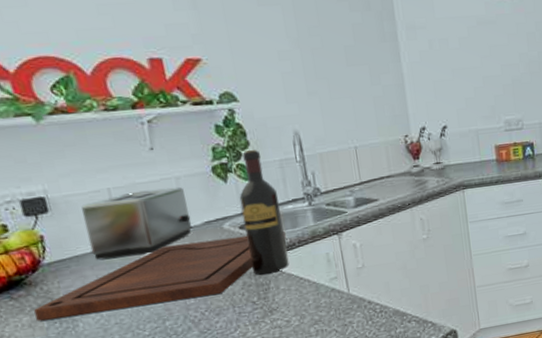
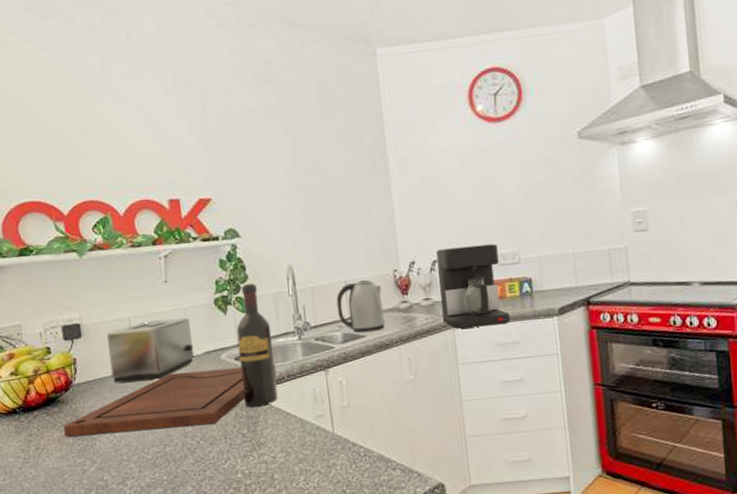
kettle: none [347,145,398,198] -> present [336,279,385,334]
coffee maker: none [446,110,514,190] -> present [436,243,510,329]

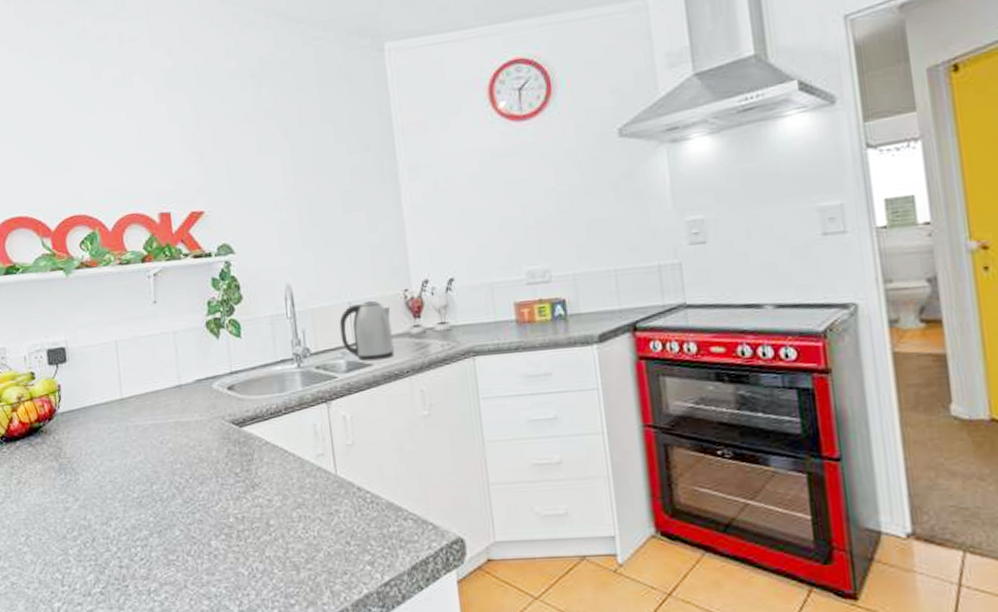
cutting board: present [63,365,276,437] -> none [46,396,273,470]
toaster: present [107,318,194,383] -> none [92,342,184,412]
wine bottle: present [236,283,278,407] -> none [229,304,275,443]
coffee maker: present [436,243,510,329] -> none [453,259,540,358]

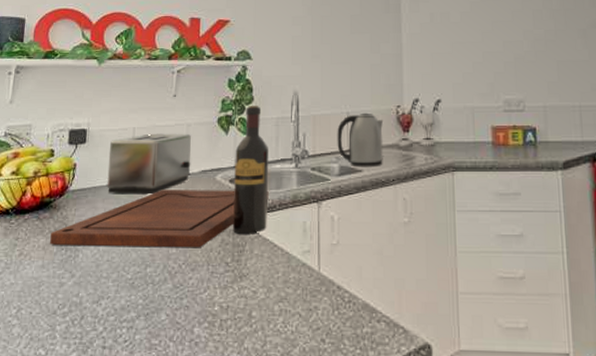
cutting board: none [46,396,273,470] -> present [50,190,269,247]
toaster: none [92,342,184,412] -> present [107,134,191,193]
wine bottle: none [229,304,275,443] -> present [233,106,269,234]

